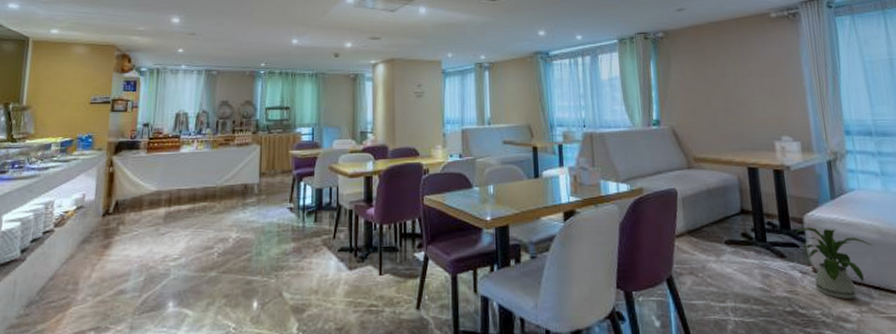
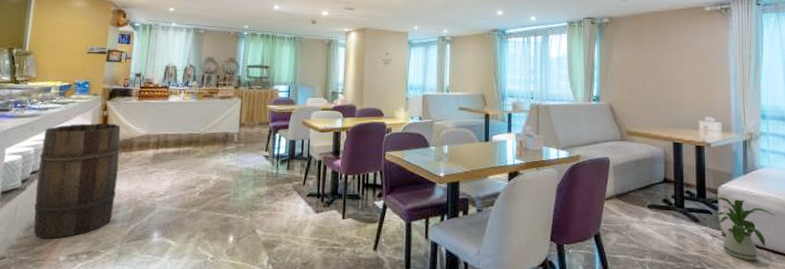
wooden barrel: none [34,181,129,315] -> present [33,123,121,239]

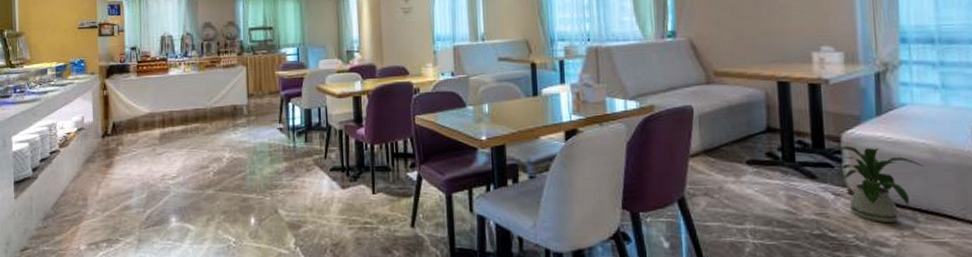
wooden barrel: present [33,123,121,239] -> none [46,103,127,227]

